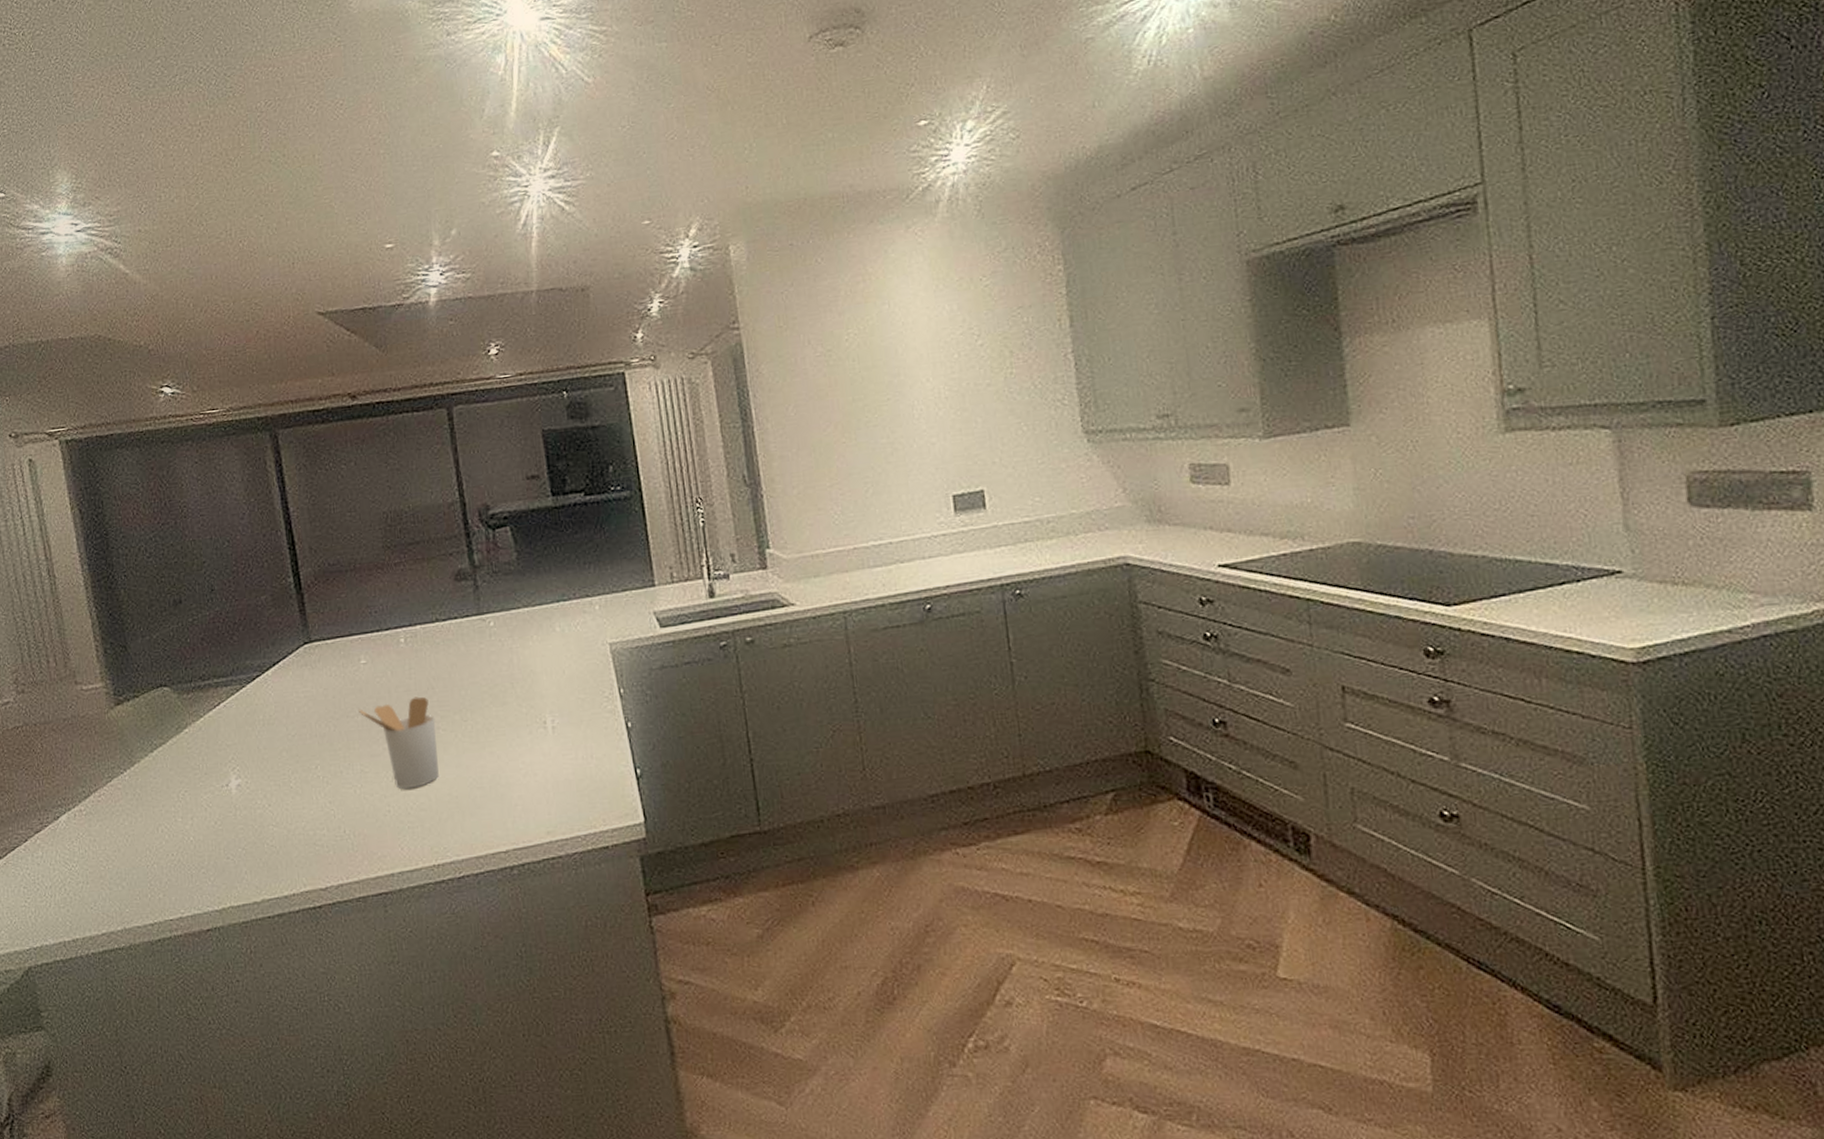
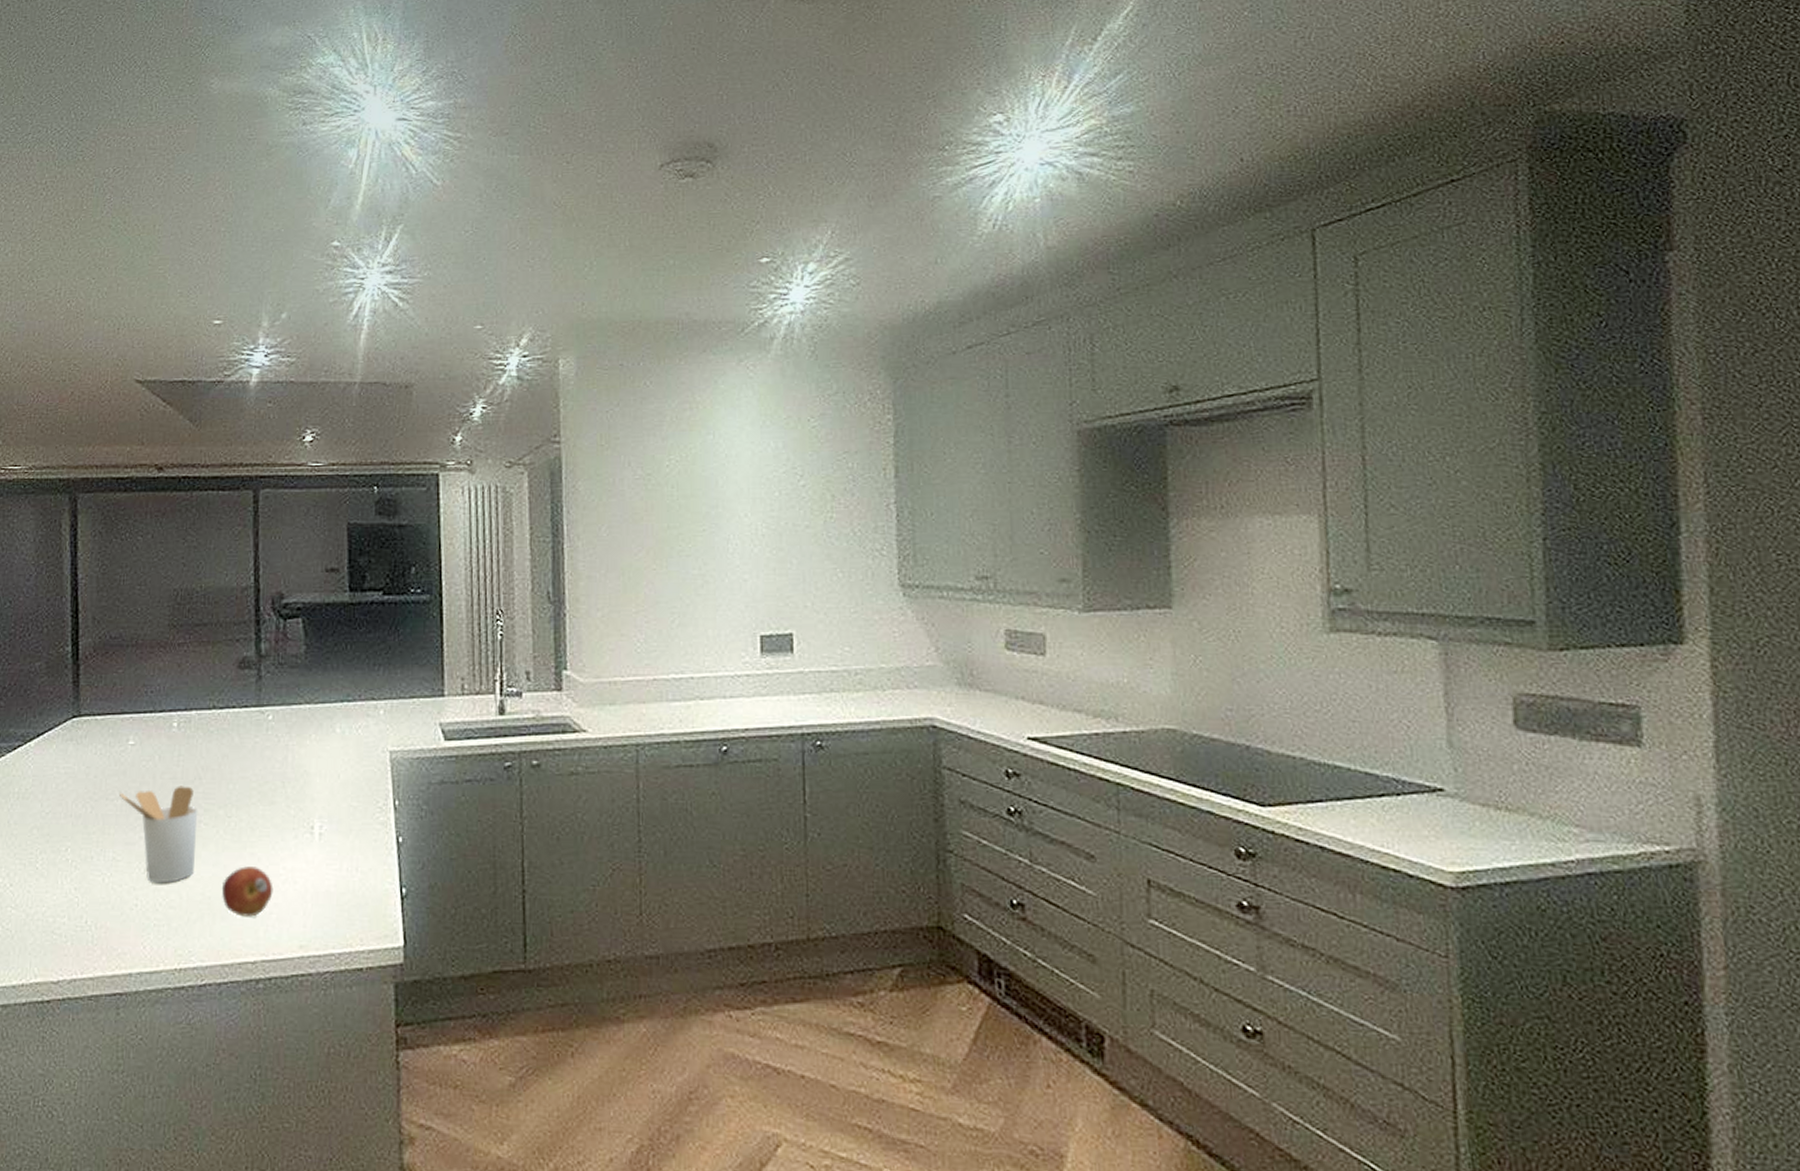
fruit: none [466,764,516,811] -> present [221,866,274,917]

